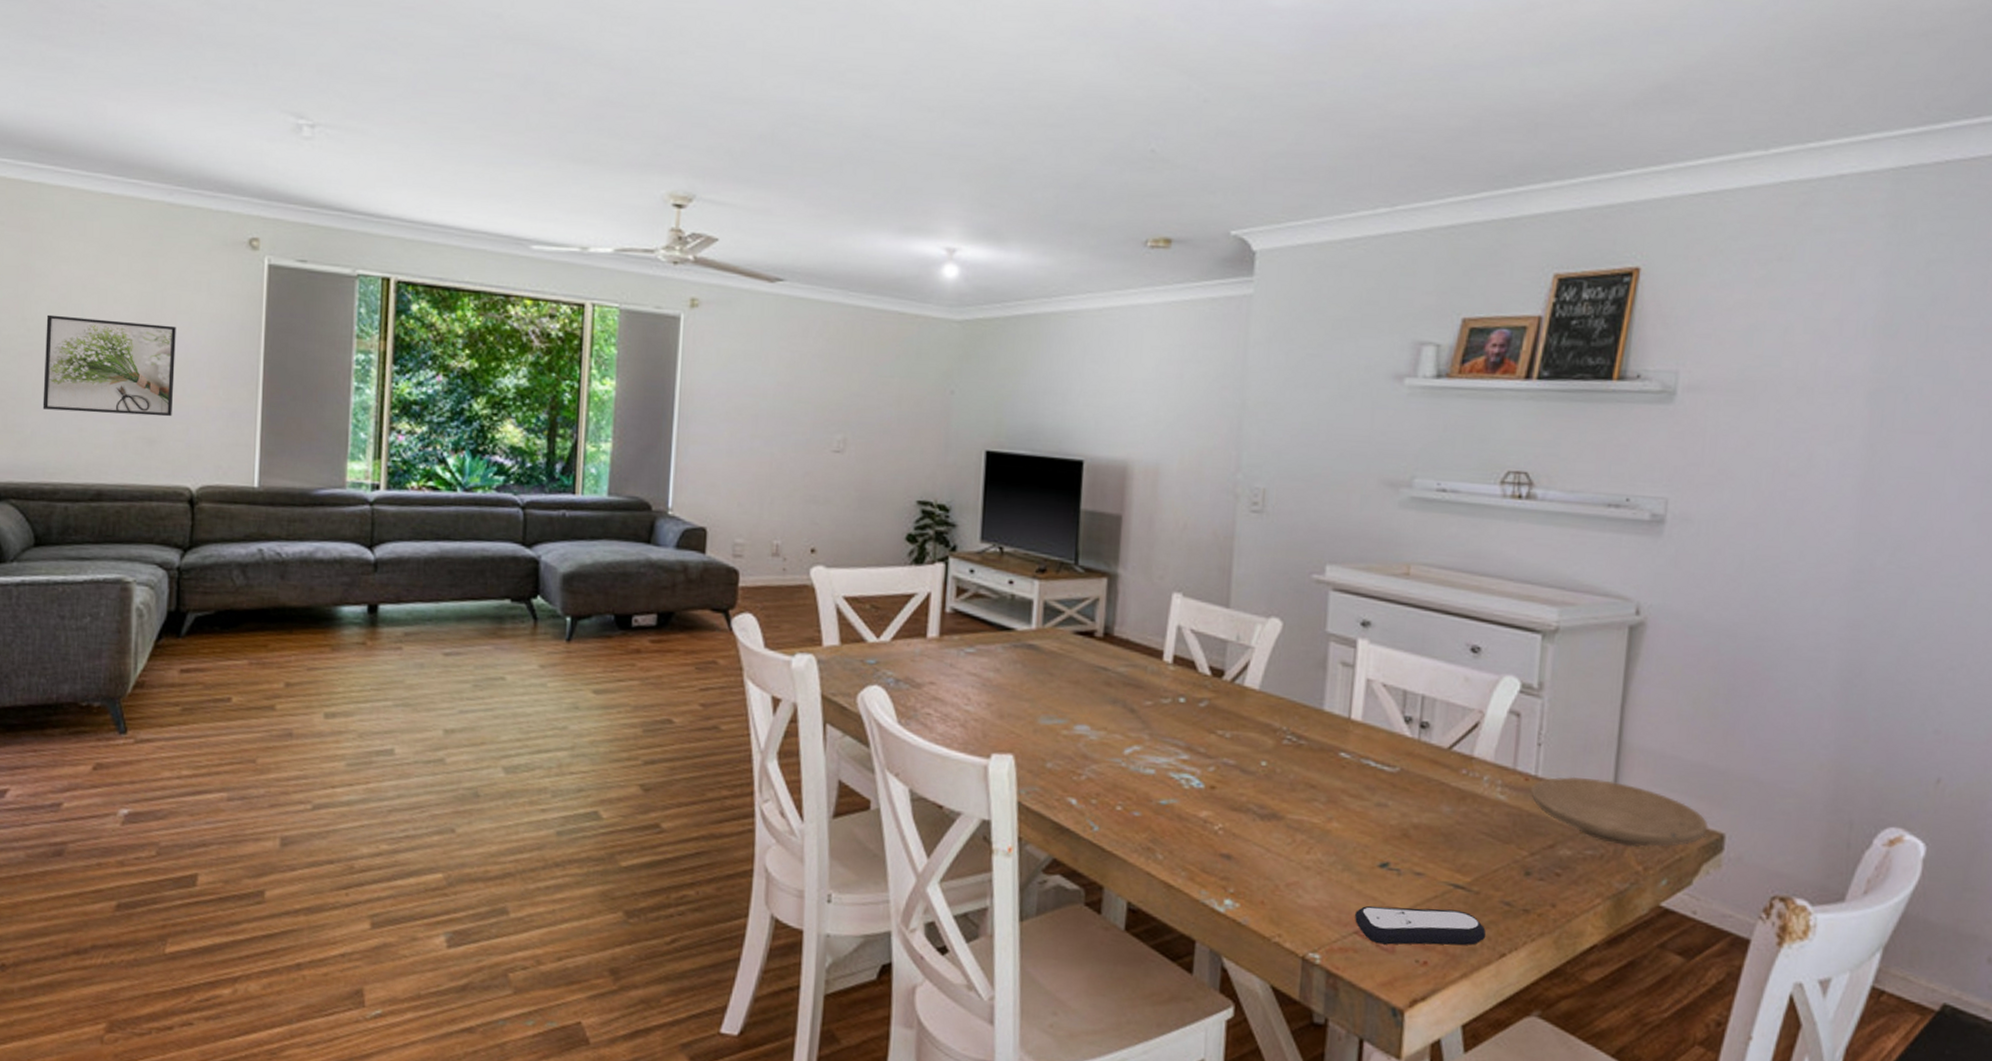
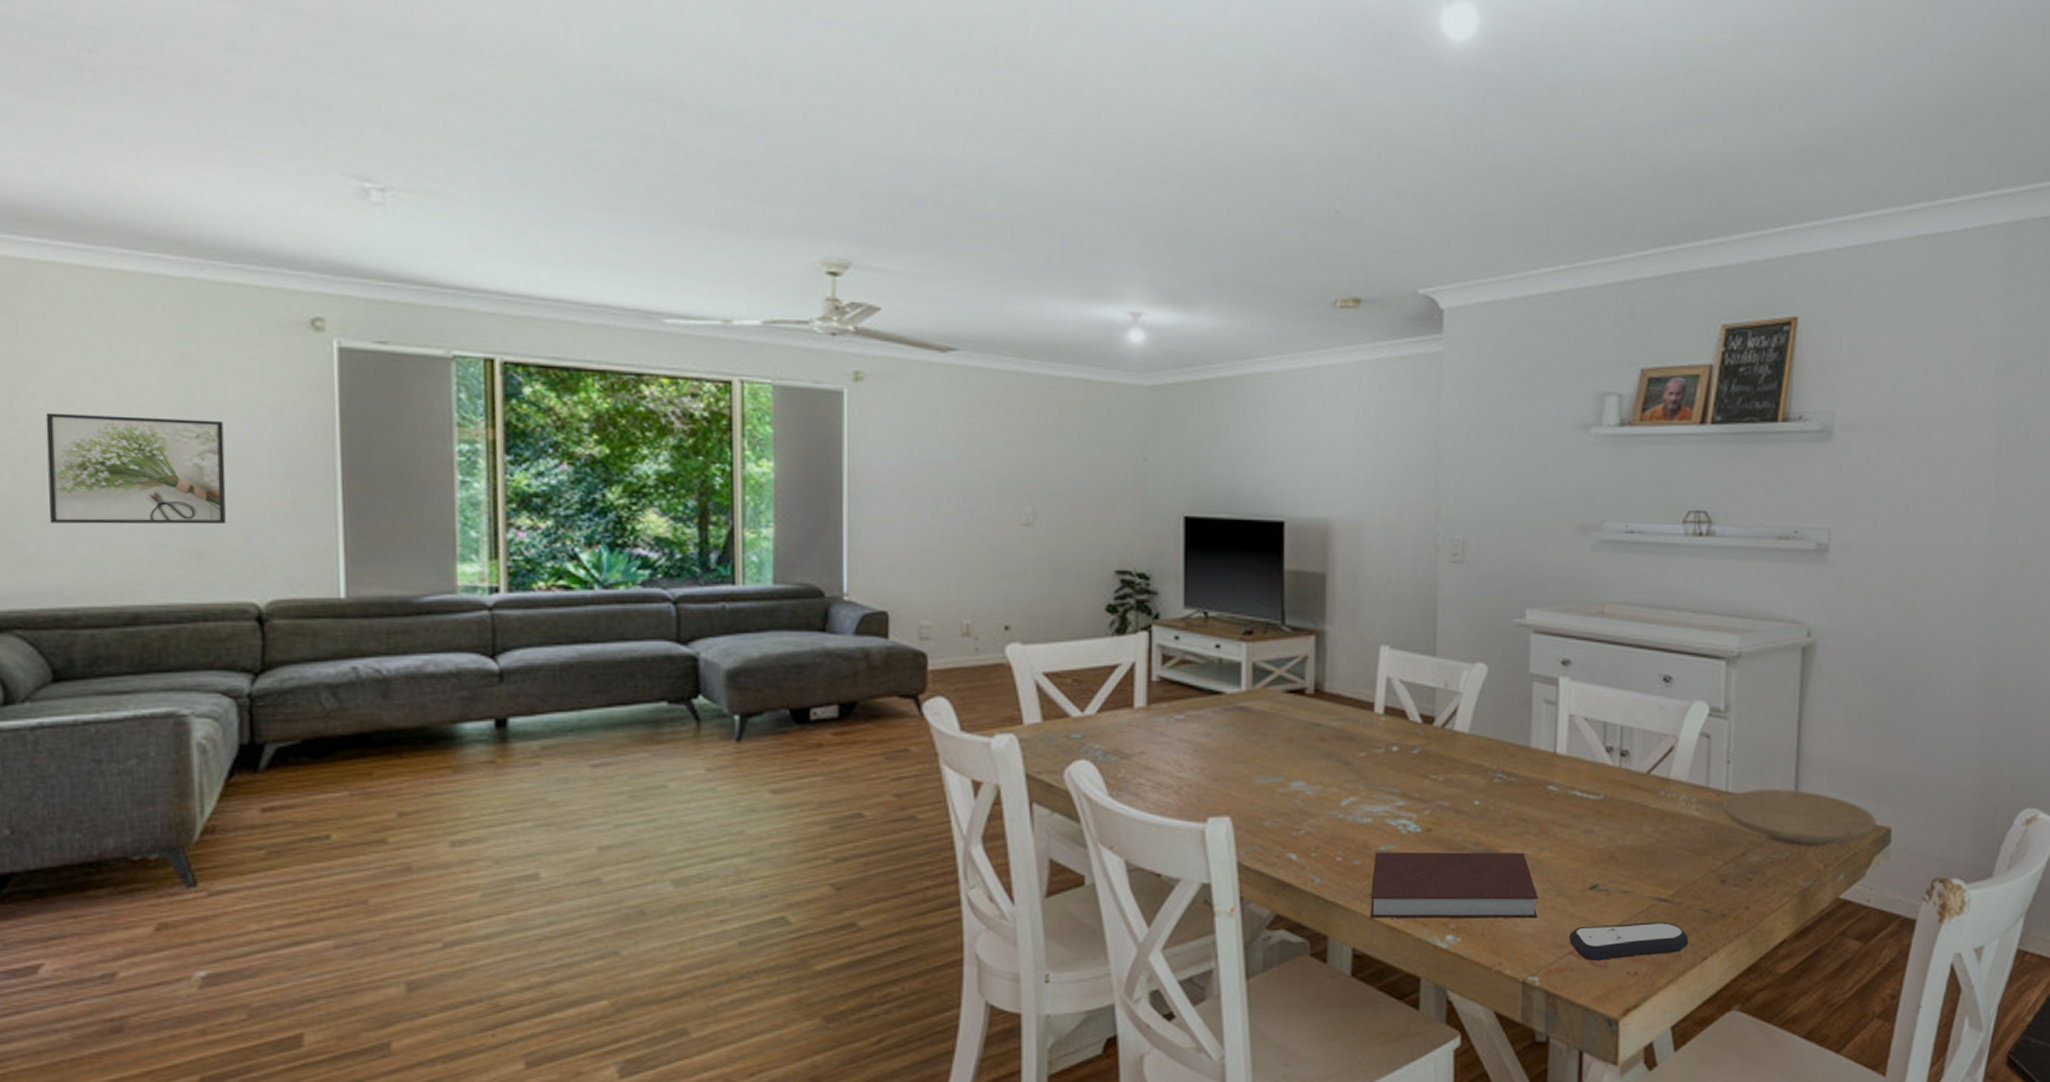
notebook: none [1148,805,1324,892] -> present [1371,852,1539,919]

